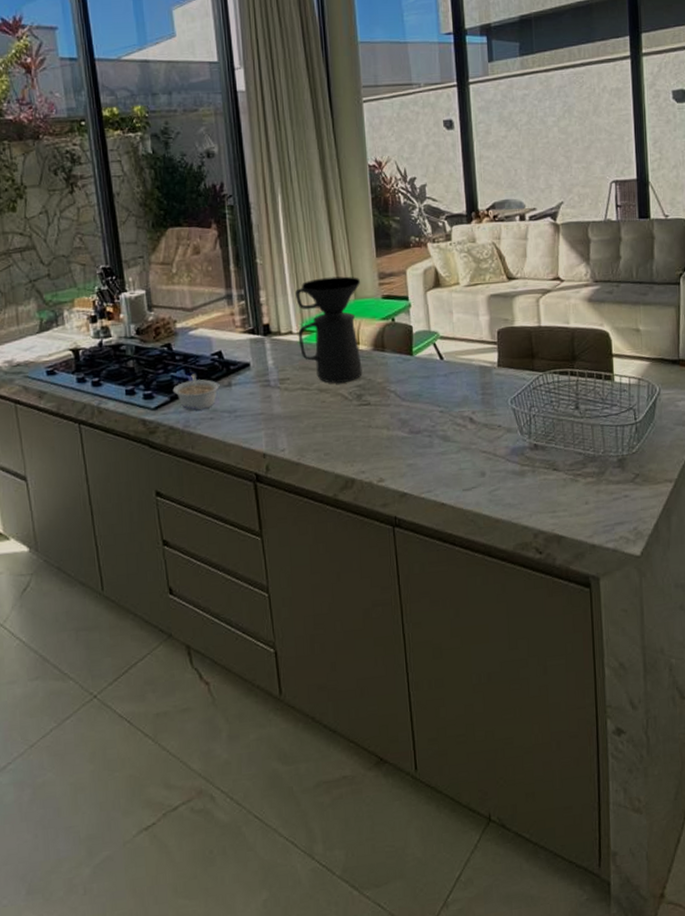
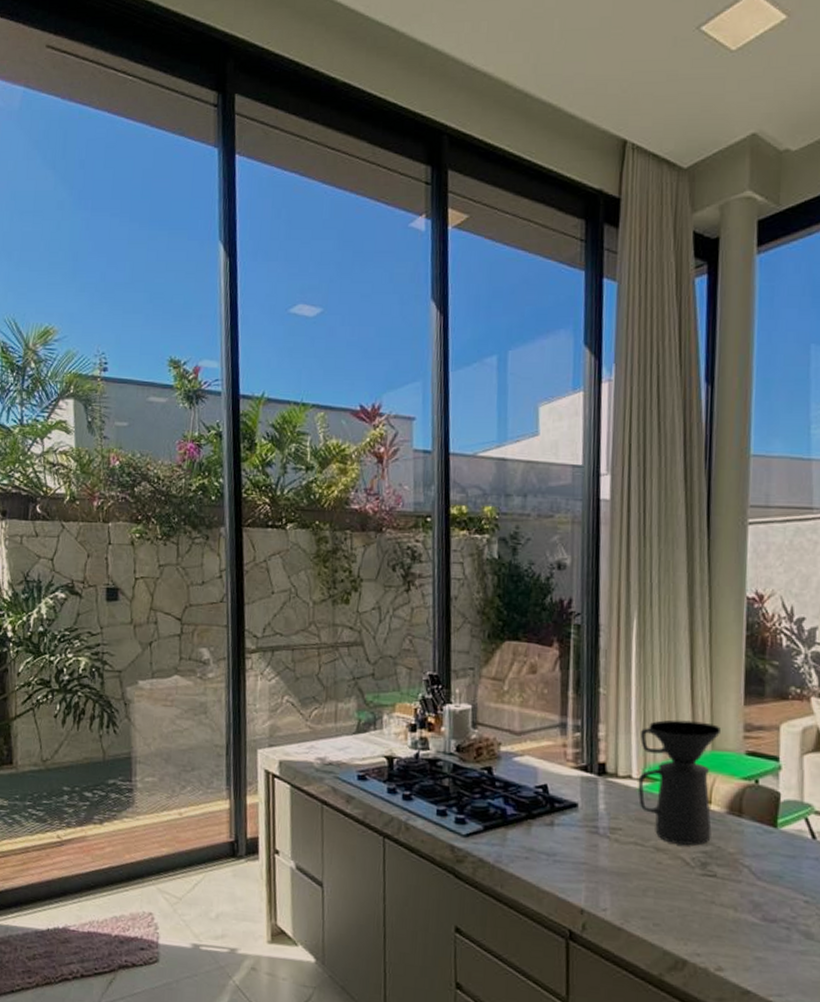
legume: present [172,374,220,410] -> none [487,805,541,846]

